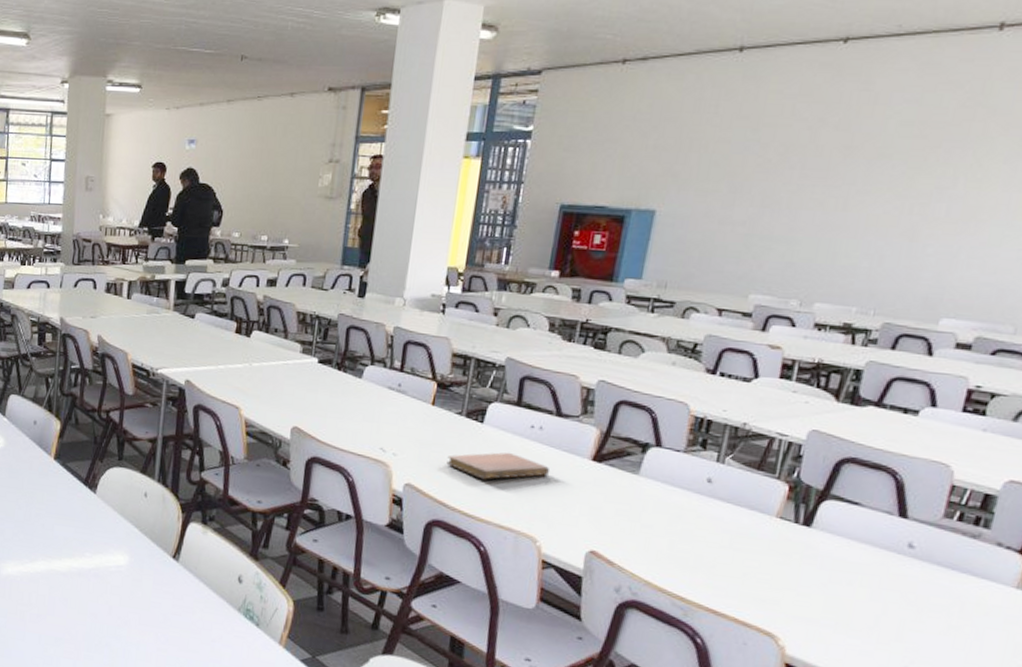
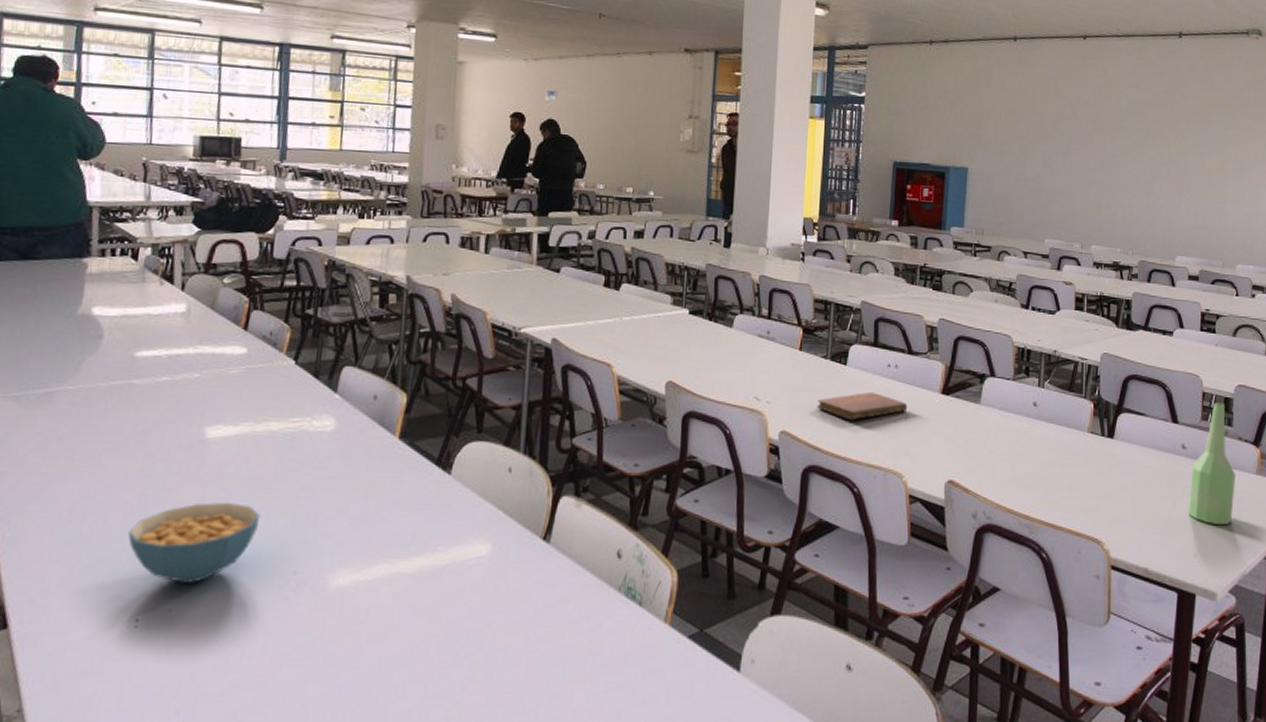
bottle: none [904,498,984,640] -> present [1189,402,1235,524]

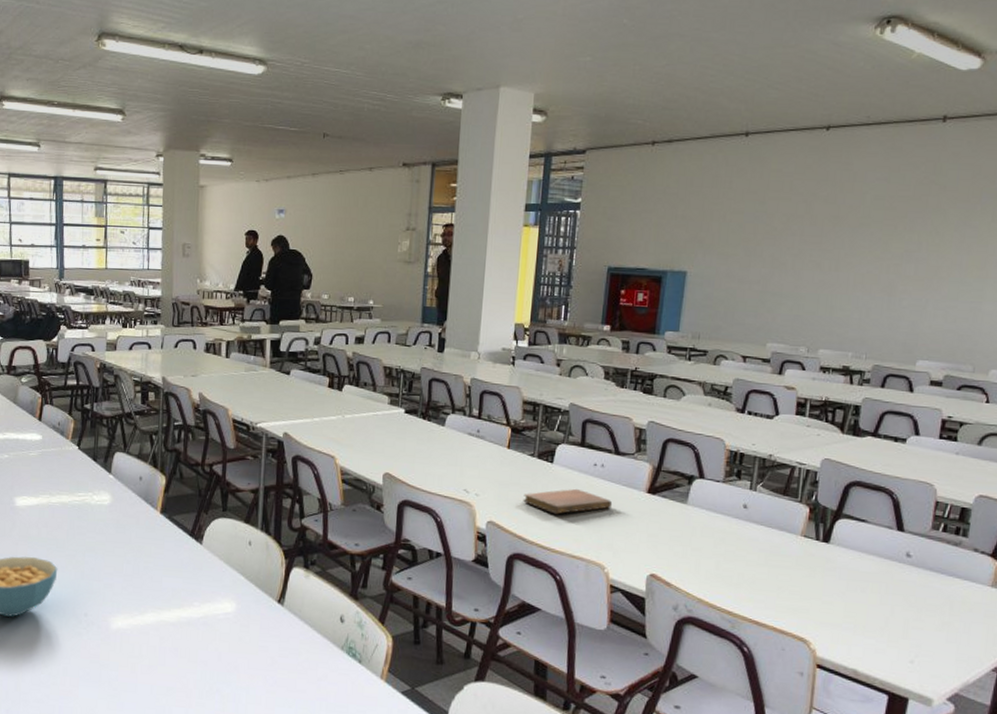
bottle: present [1189,402,1235,524] -> none [908,512,967,634]

